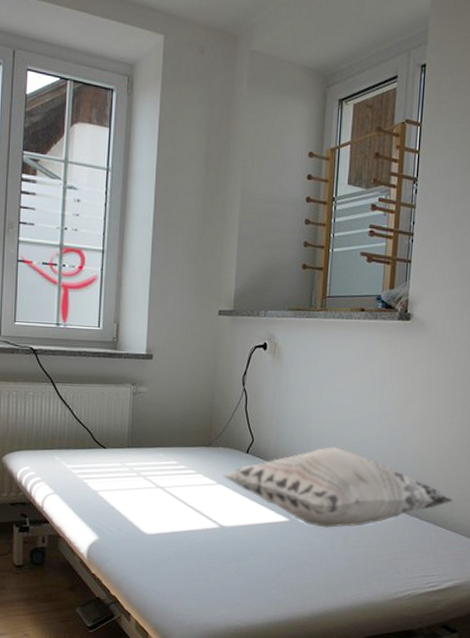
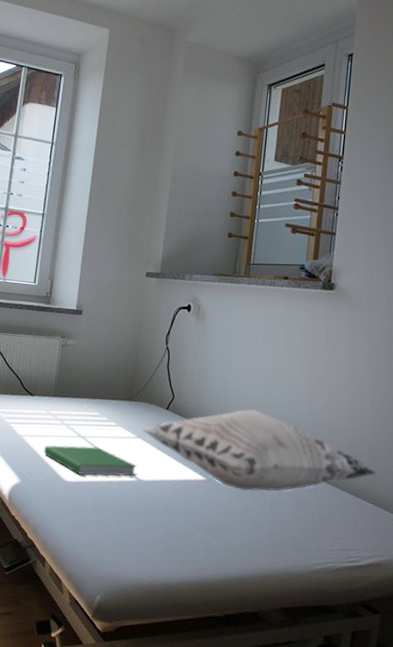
hardcover book: none [121,496,219,526] -> present [43,445,137,477]

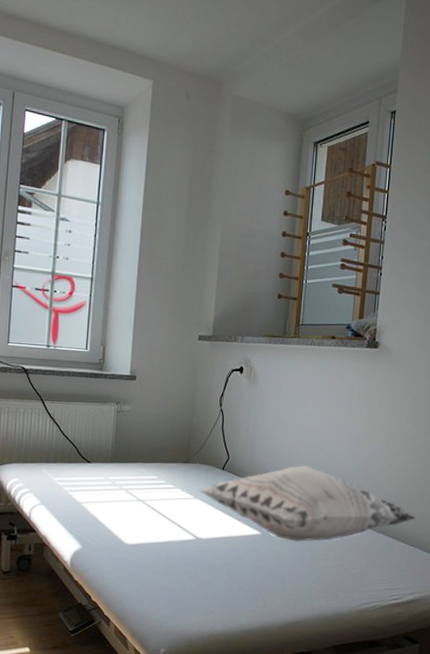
hardcover book: present [43,445,137,477] -> none [103,509,195,538]

